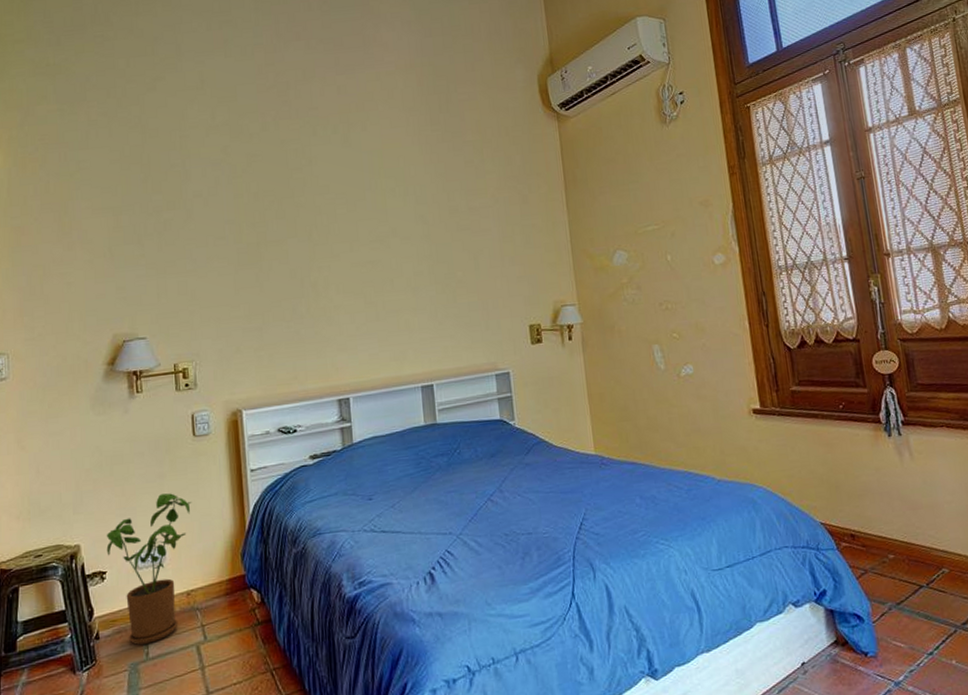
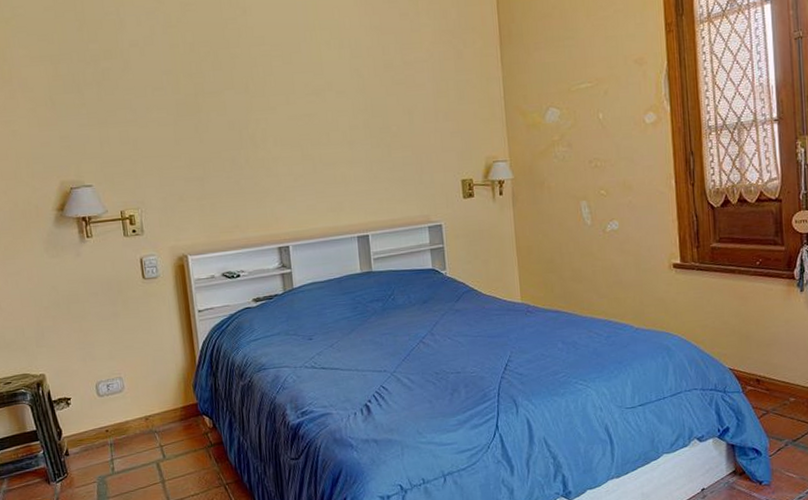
house plant: present [106,493,192,645] -> none [68,330,145,461]

